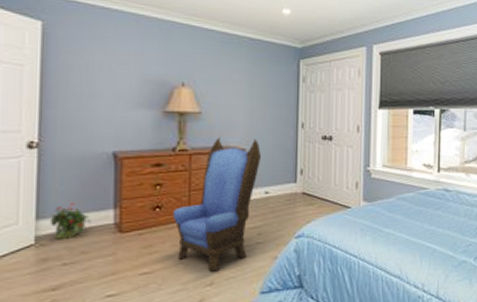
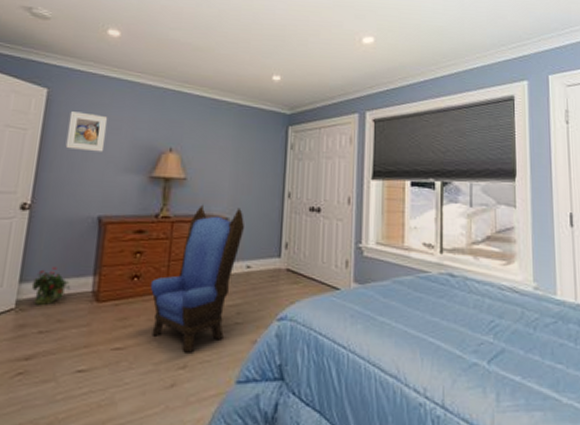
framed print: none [69,46,114,88] -> present [65,111,108,152]

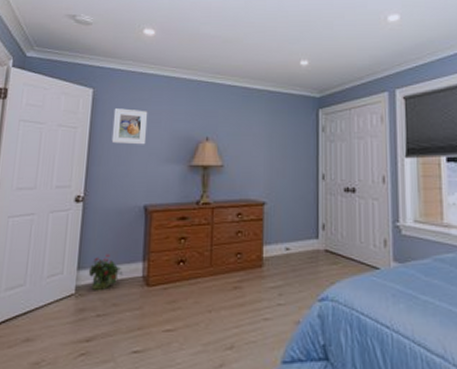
armchair: present [150,204,244,353] -> none [195,190,281,334]

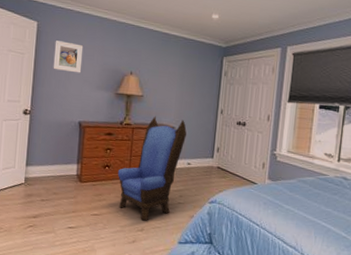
potted plant: present [88,254,123,290] -> none [34,156,62,182]
armchair: none [195,190,281,334] -> present [117,116,187,221]

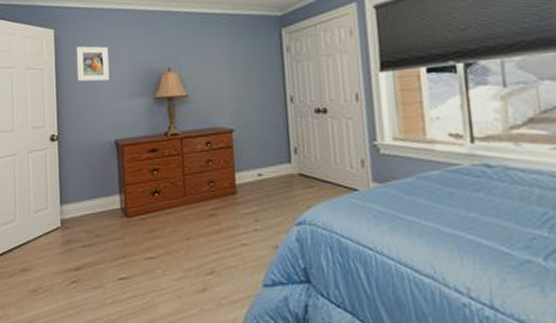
armchair: present [117,116,187,221] -> none [170,117,250,260]

